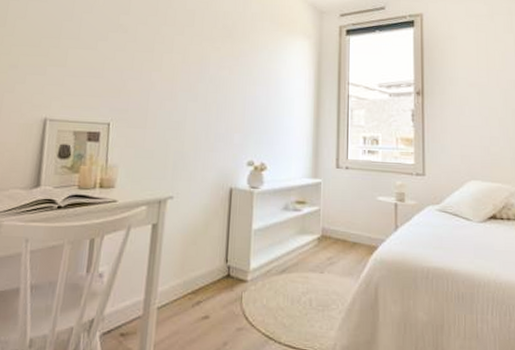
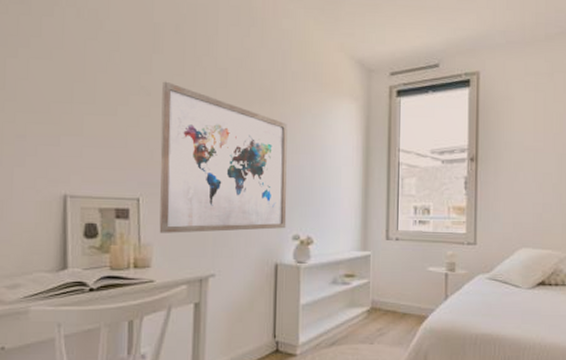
wall art: none [125,20,246,156] -> present [159,81,288,233]

